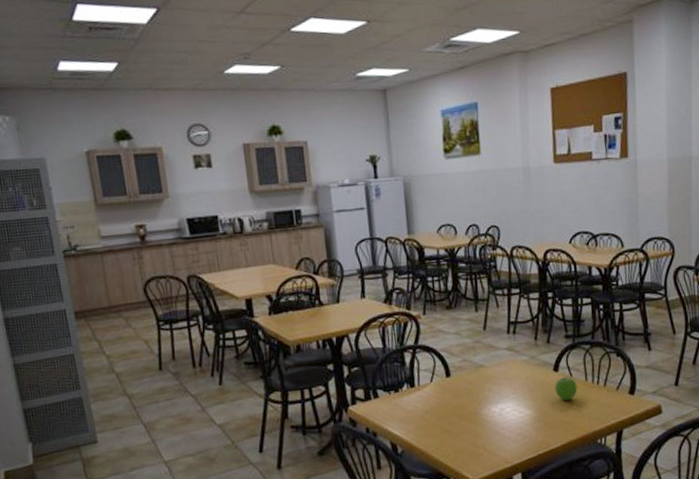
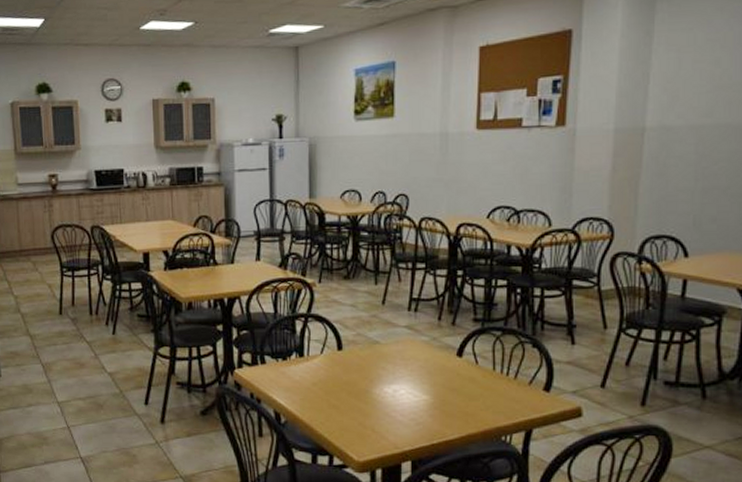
fruit: present [554,377,578,401] -> none [457,364,483,390]

